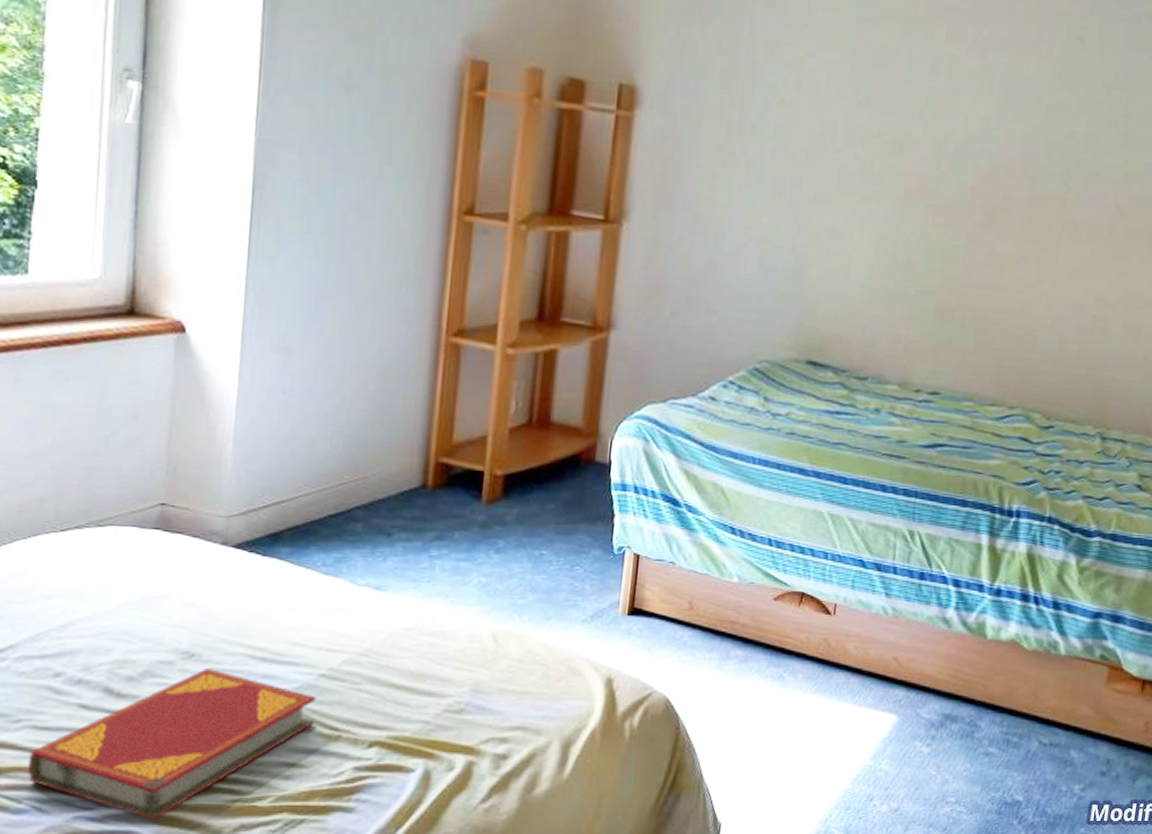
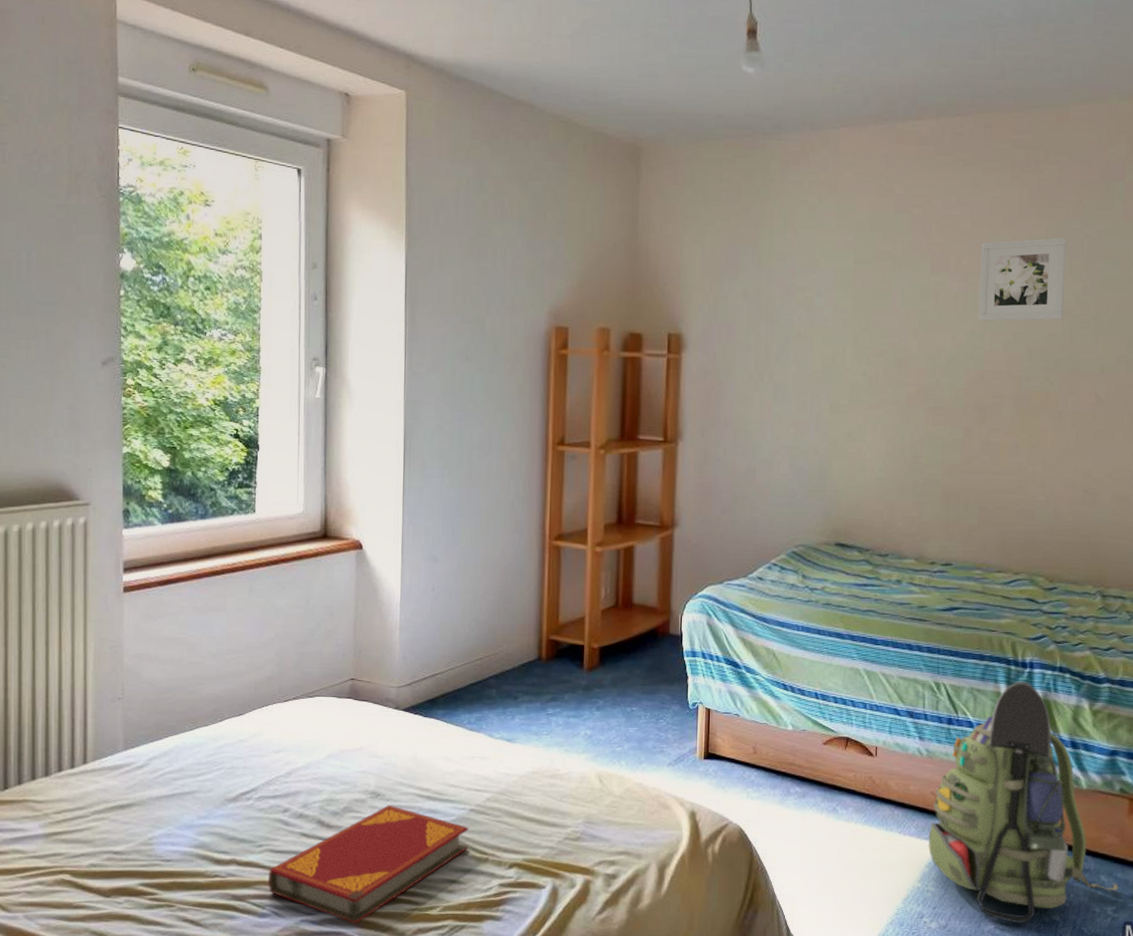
backpack: none [885,531,1089,805] -> present [927,681,1119,924]
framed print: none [995,12,1102,114] -> present [978,237,1066,322]

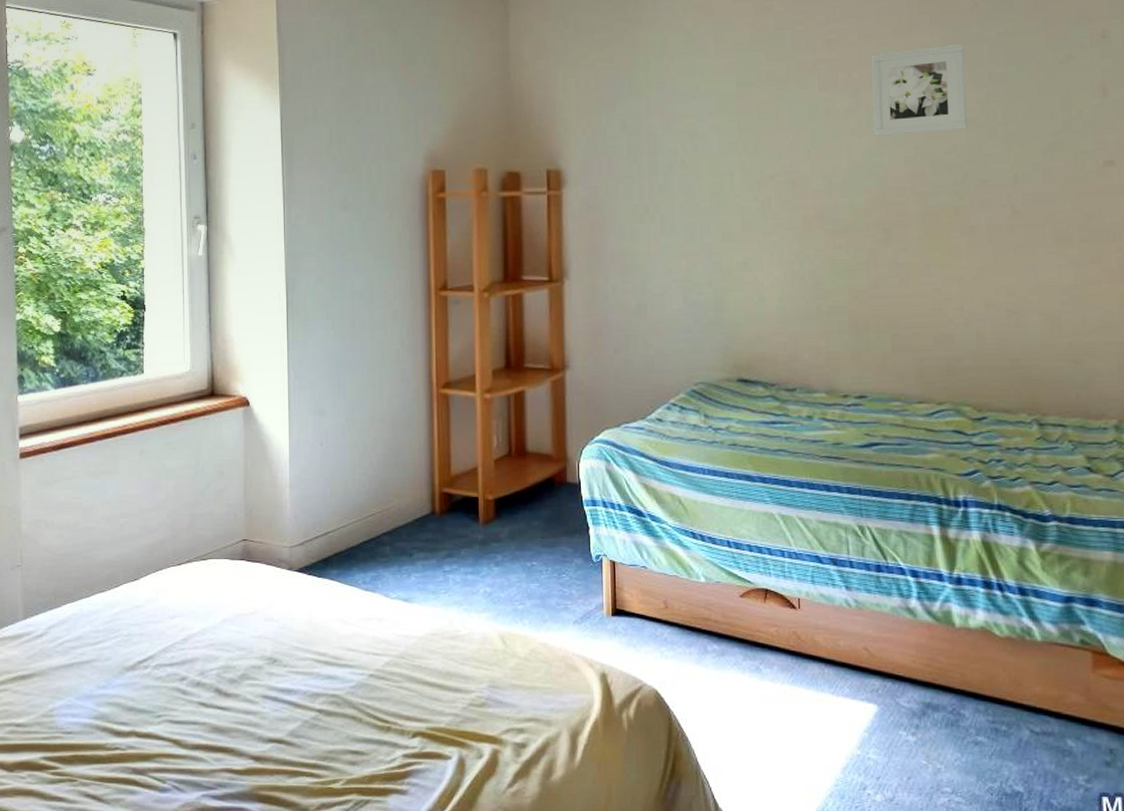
hardback book: present [268,805,469,924] -> none [167,672,370,799]
backpack: present [927,681,1119,924] -> none [864,521,1090,796]

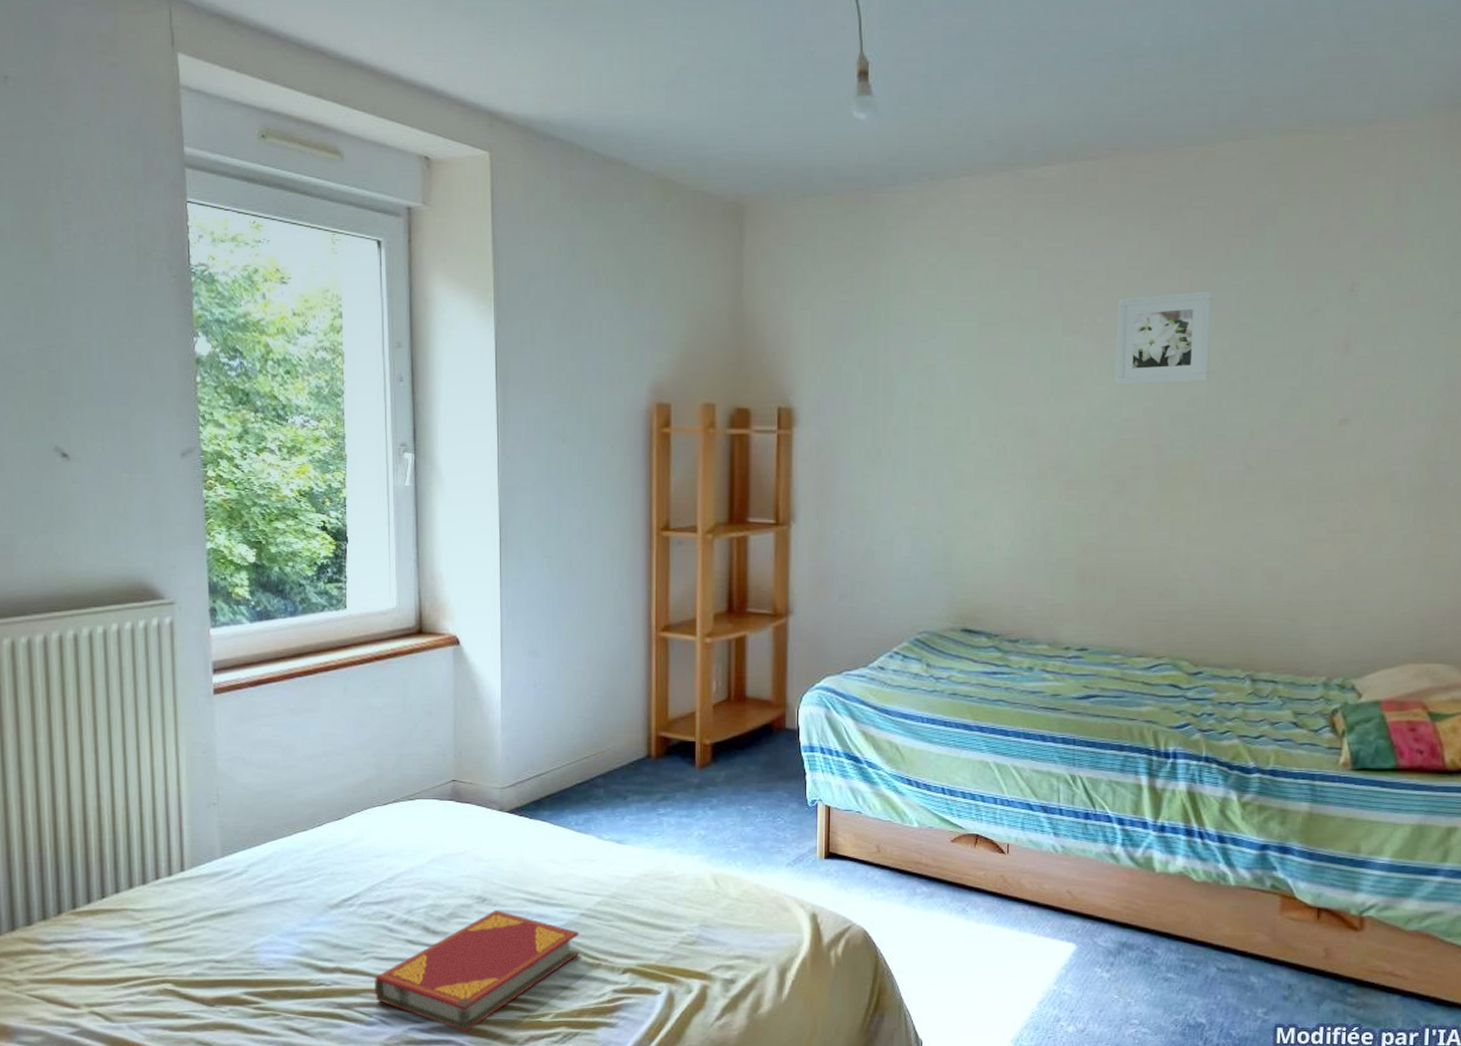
hardback book: none [167,672,370,799] -> present [374,910,580,1032]

